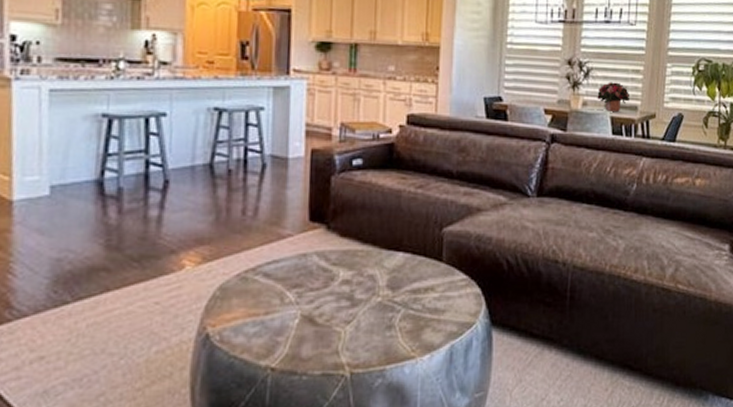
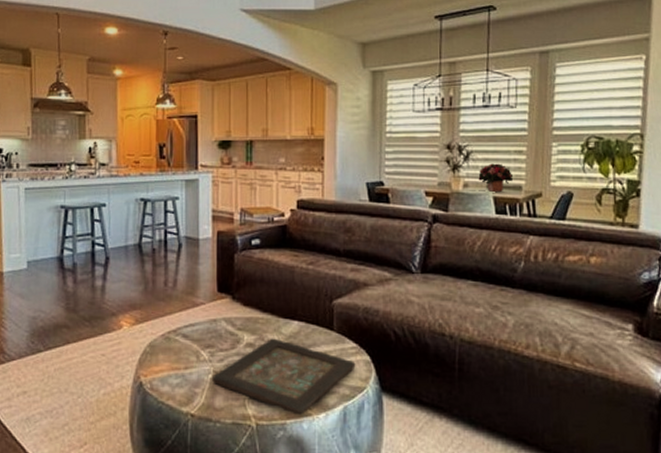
decorative tray: none [298,273,465,359] -> present [211,338,356,415]

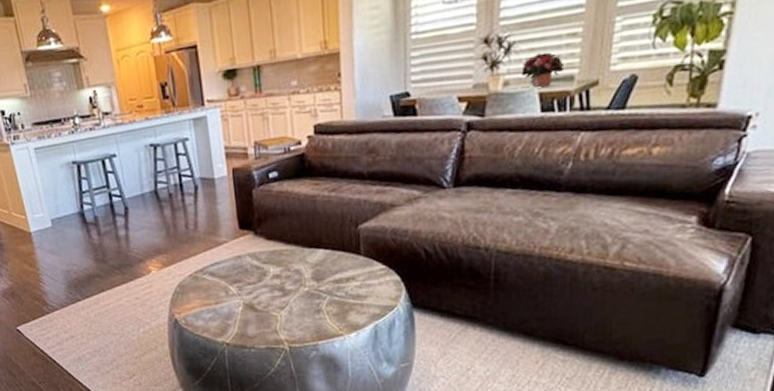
decorative tray: present [211,338,356,415] -> none [242,268,385,336]

